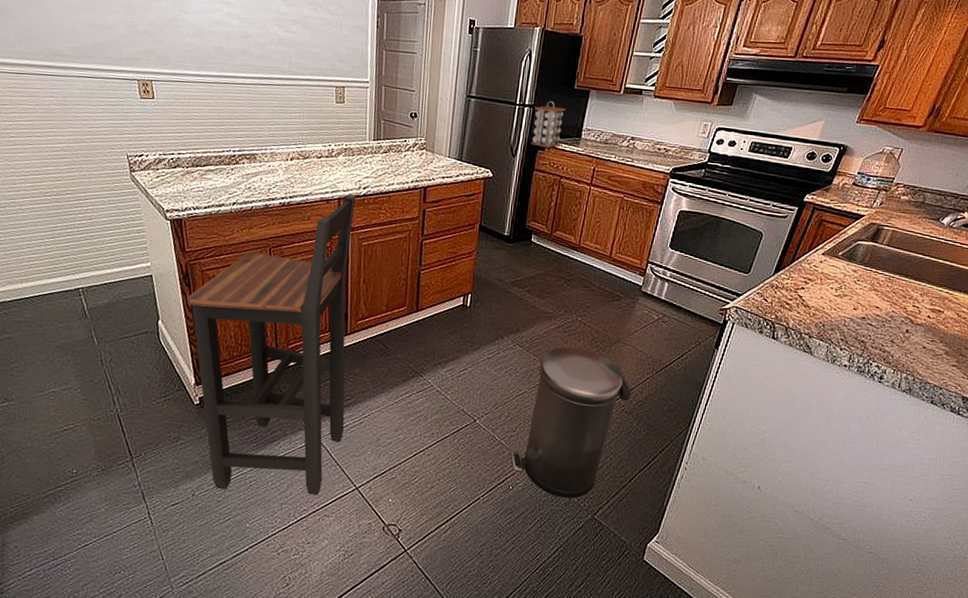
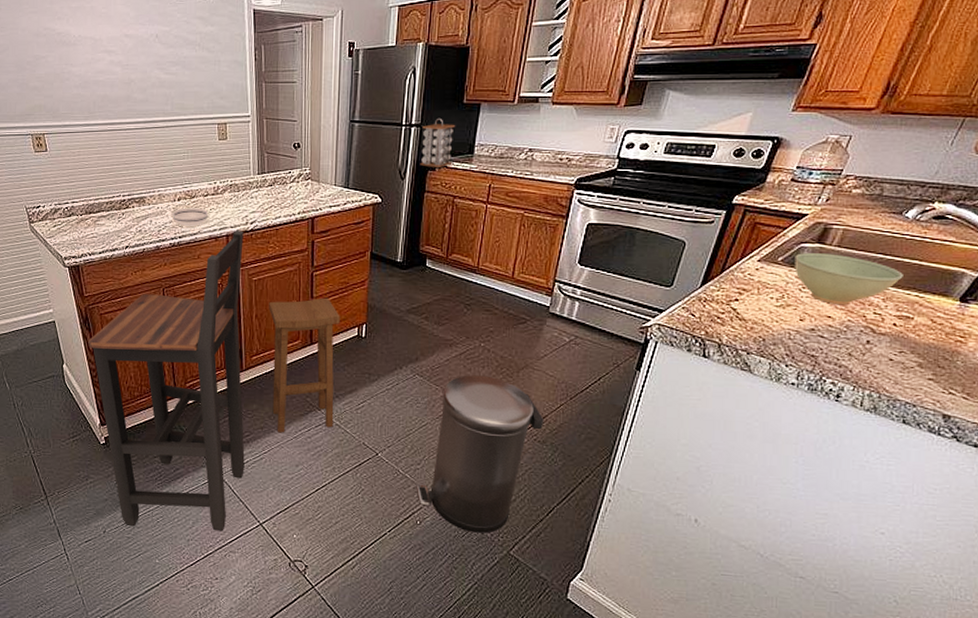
bowl: none [283,168,322,189] -> present [171,208,209,229]
bar stool: none [375,266,447,398] -> present [269,297,340,433]
bowl: none [851,249,938,298] -> present [794,253,903,306]

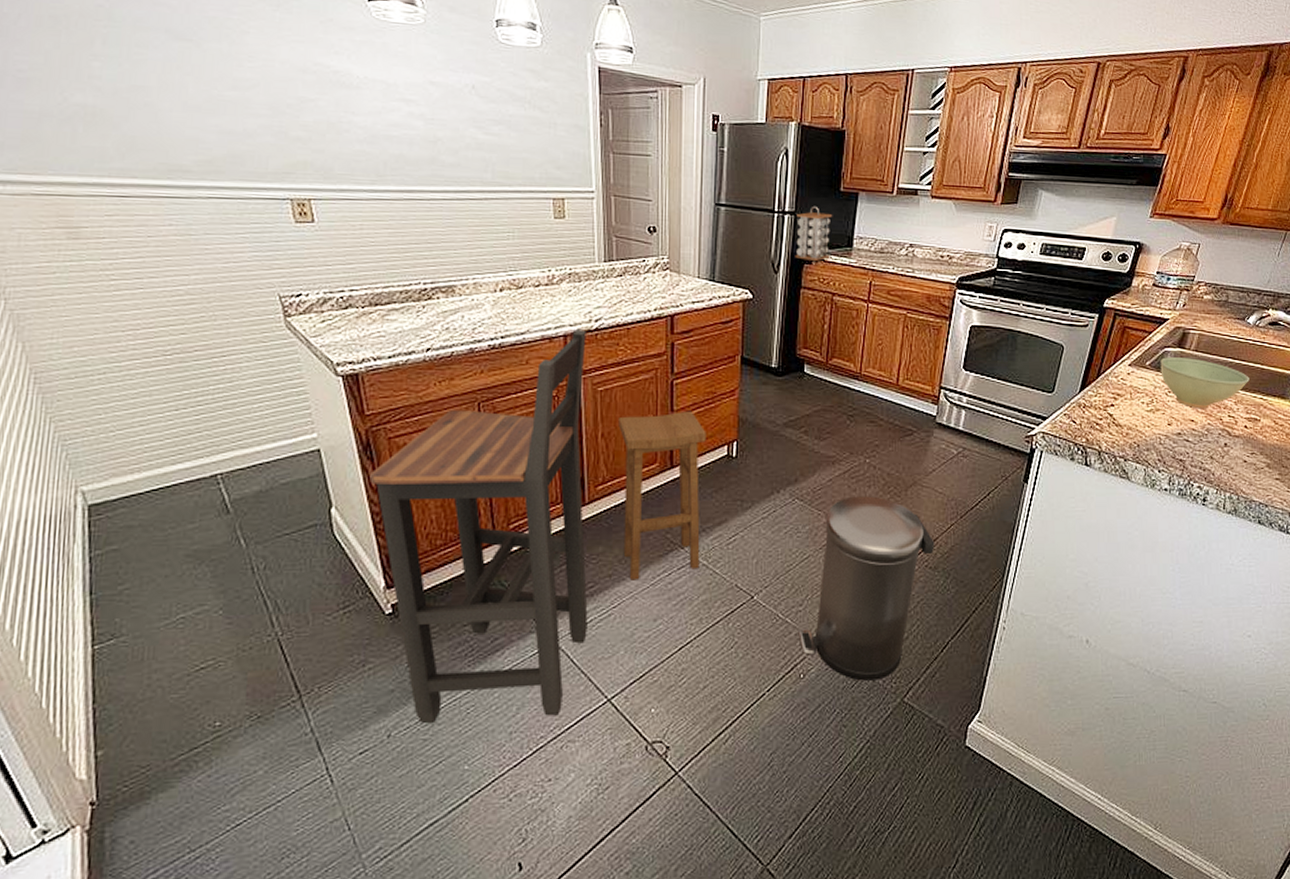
bowl: present [171,208,209,229] -> none [491,300,541,327]

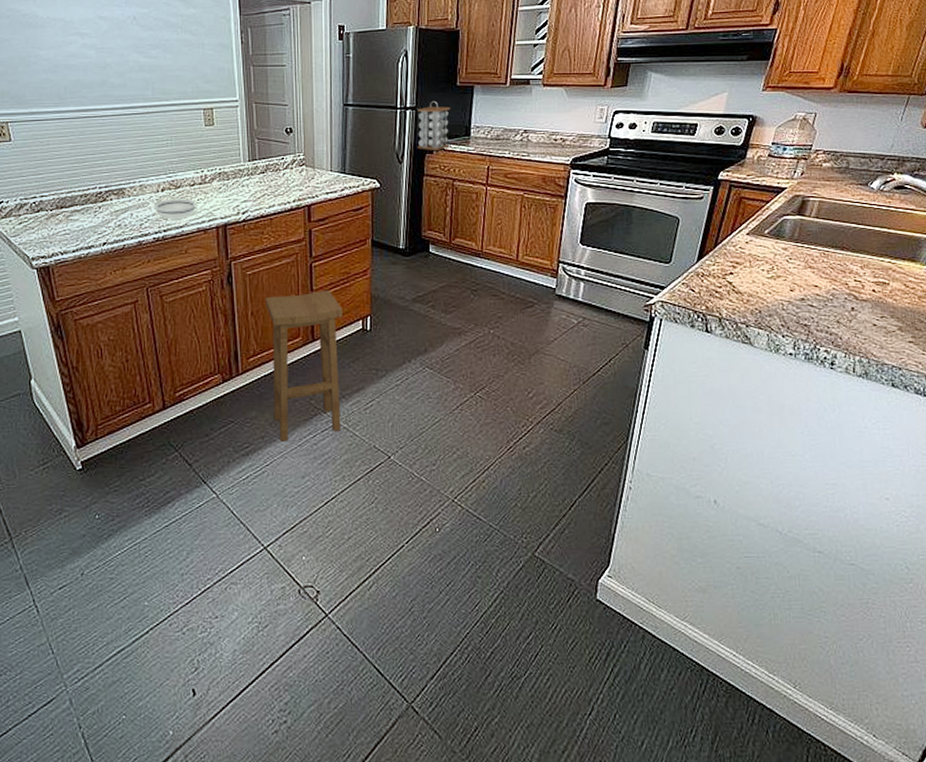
bar stool: present [369,330,588,723] -> none [61,221,244,564]
bowl: none [491,300,541,327] -> present [155,198,196,221]
pedal bin: present [798,496,935,681] -> none [432,364,559,536]
bowl: present [1160,357,1250,409] -> none [779,225,876,275]

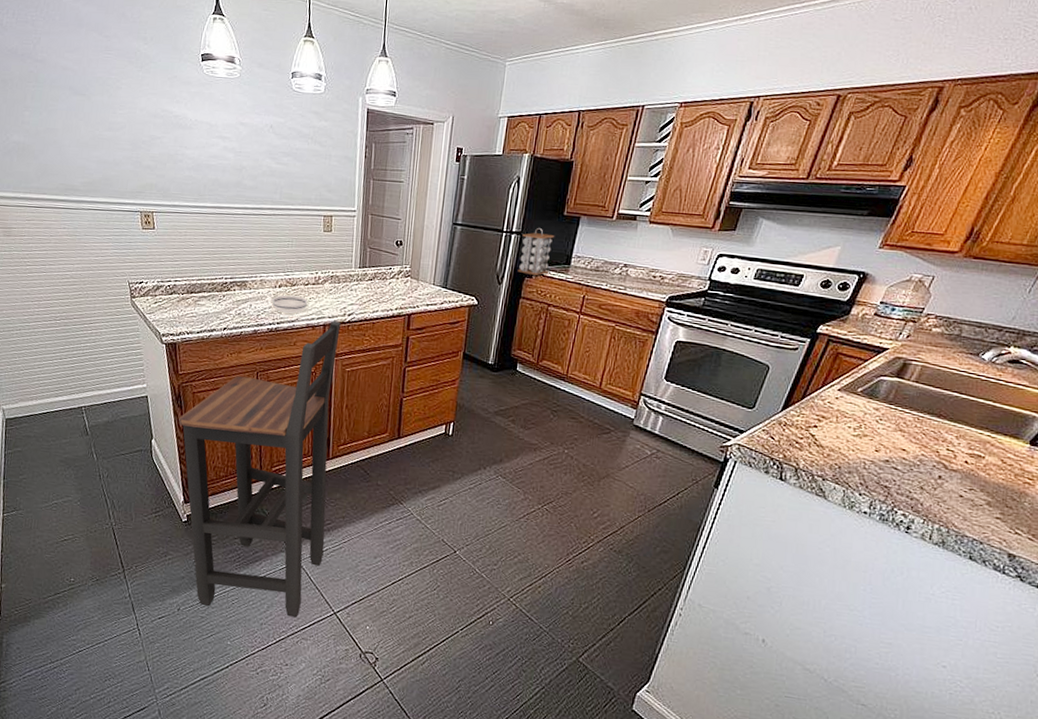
bar stool: none [61,221,244,564] -> present [178,321,341,618]
bar stool: present [265,289,343,442] -> none [355,393,429,524]

